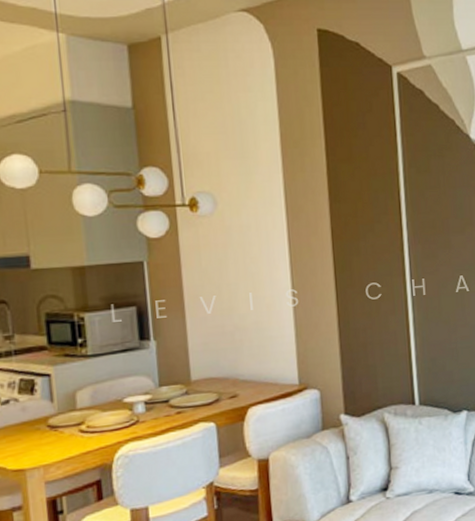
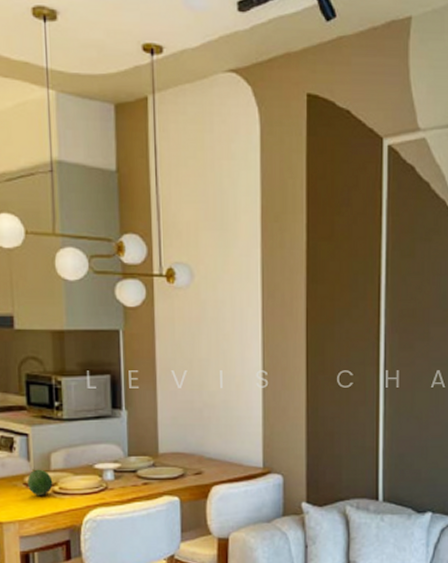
fruit: none [51,409,80,437] -> present [28,469,53,495]

